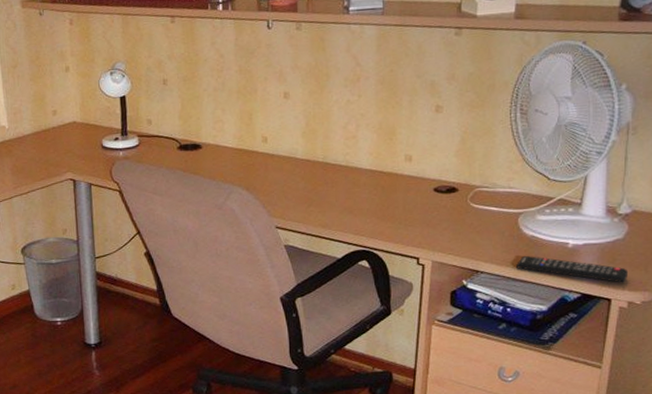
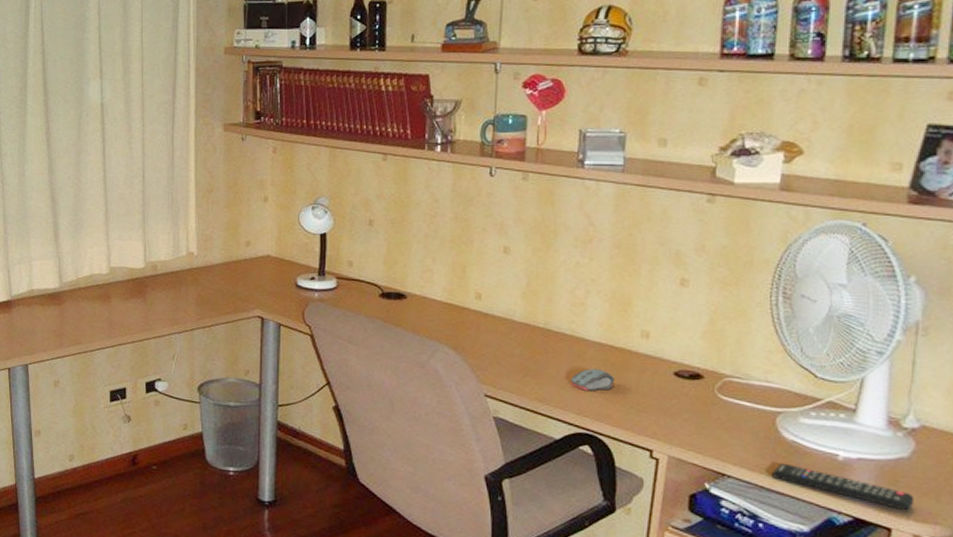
computer mouse: none [348,193,386,214] -> present [571,369,616,391]

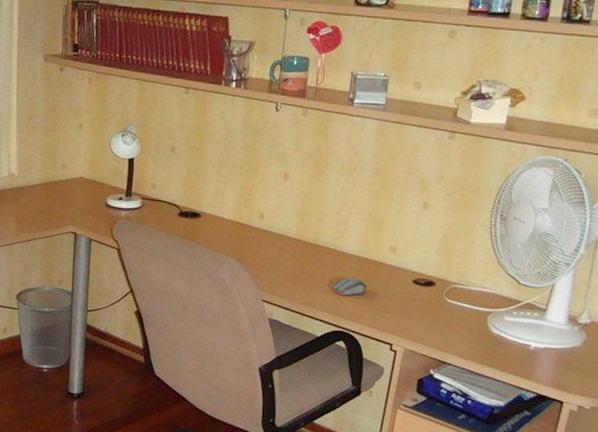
remote control: present [771,463,915,511] -> none [480,352,582,388]

